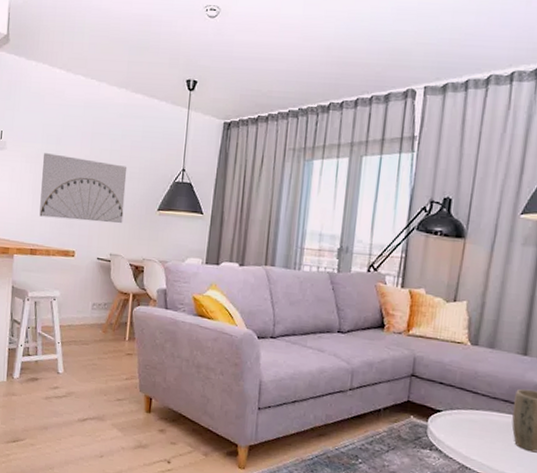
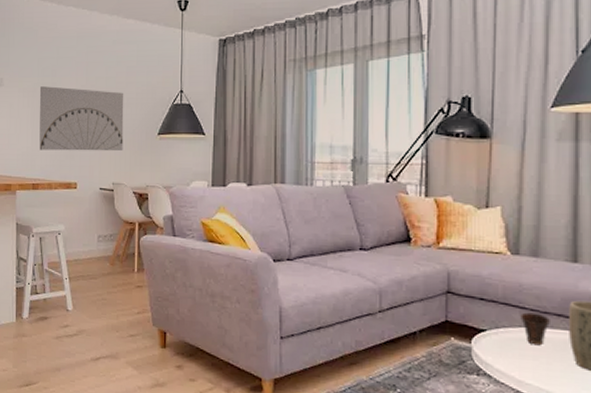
cup: none [473,397,498,427] -> present [521,312,550,346]

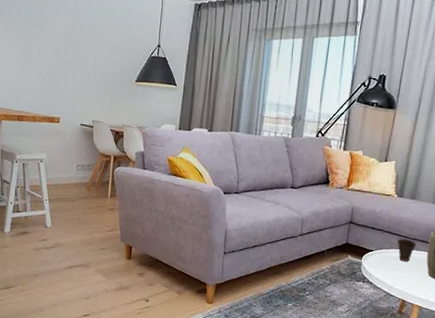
wall art: present [39,86,124,152] -> none [25,27,108,93]

